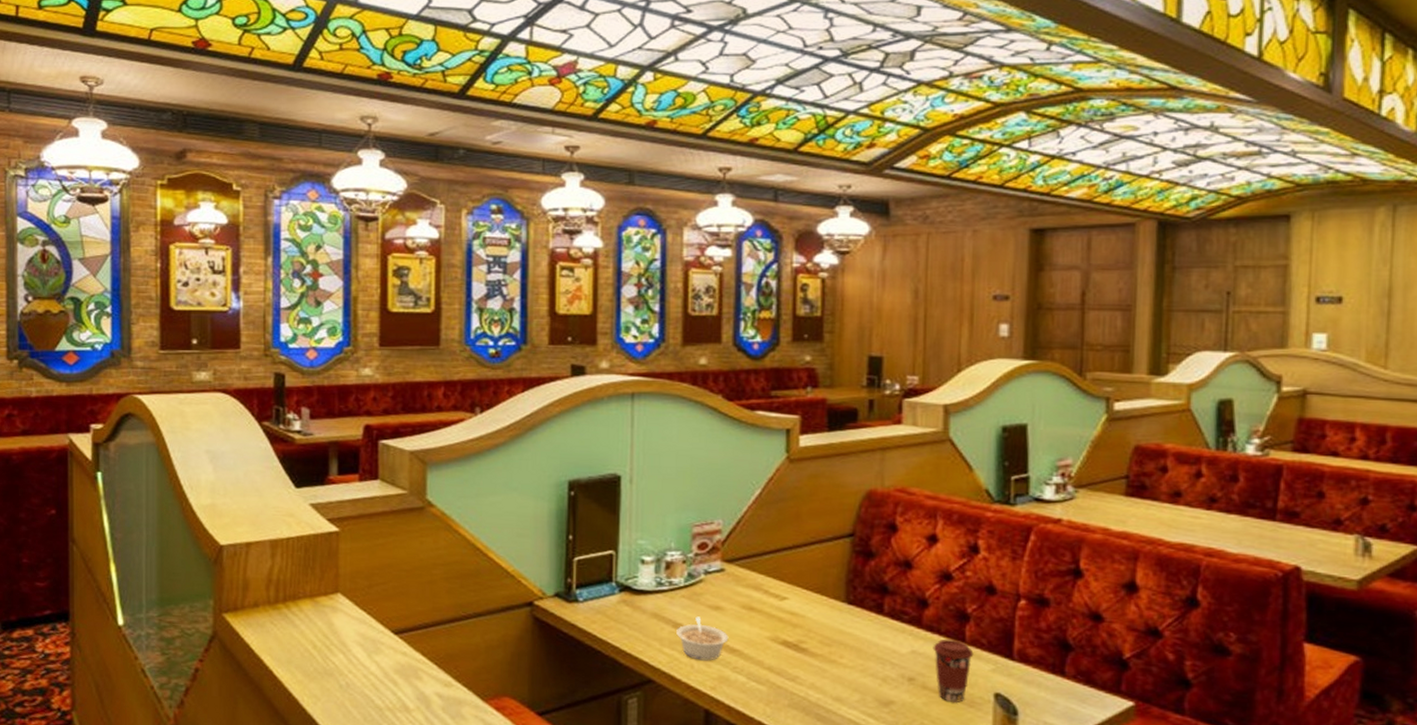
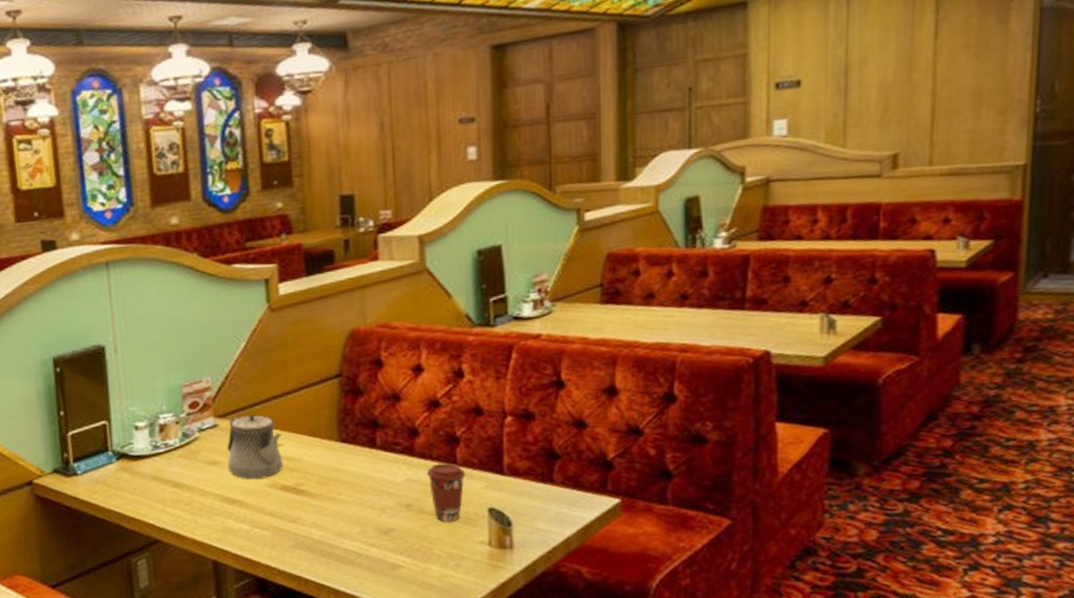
legume: present [676,616,729,661] -> none [177,473,229,515]
teapot: none [729,563,789,631] -> present [227,414,283,480]

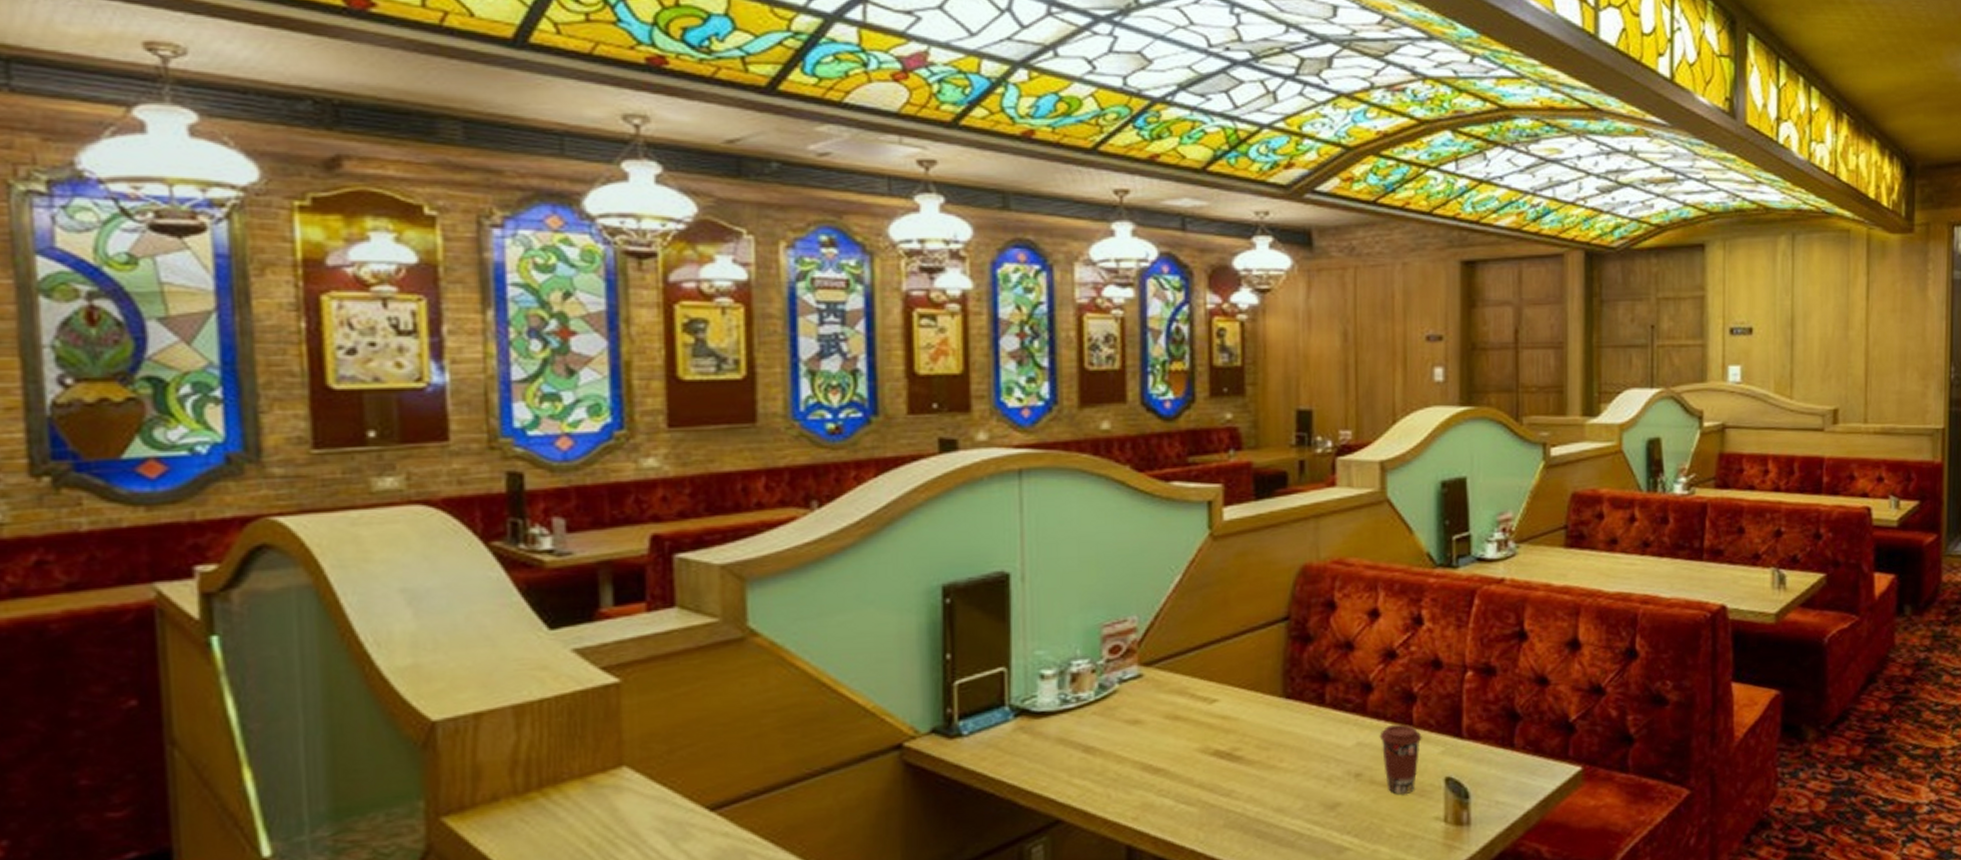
teapot: present [227,414,283,480] -> none [1151,663,1218,743]

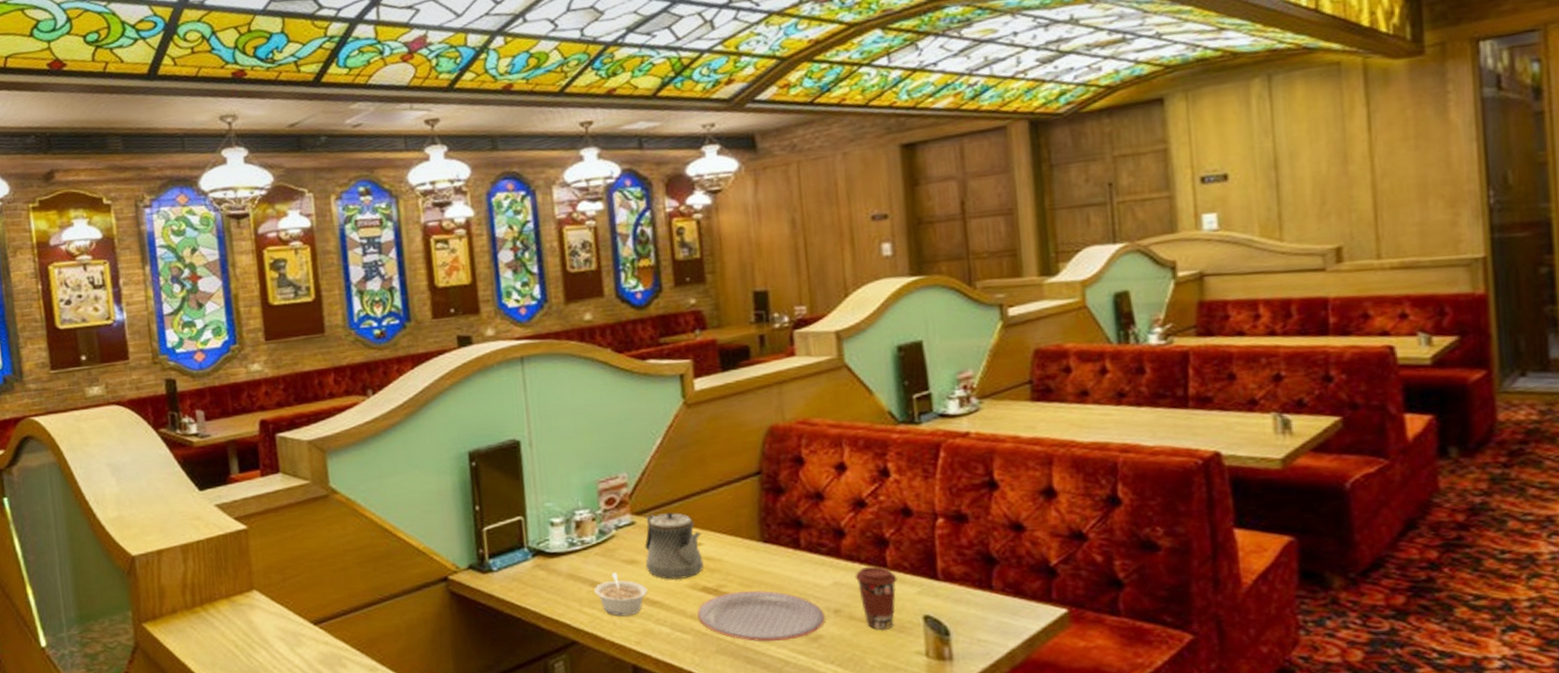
legume: none [1088,735,1151,788] -> present [594,572,648,616]
teapot: none [1151,663,1218,743] -> present [645,512,704,580]
plate: none [1206,753,1346,812] -> present [697,590,826,642]

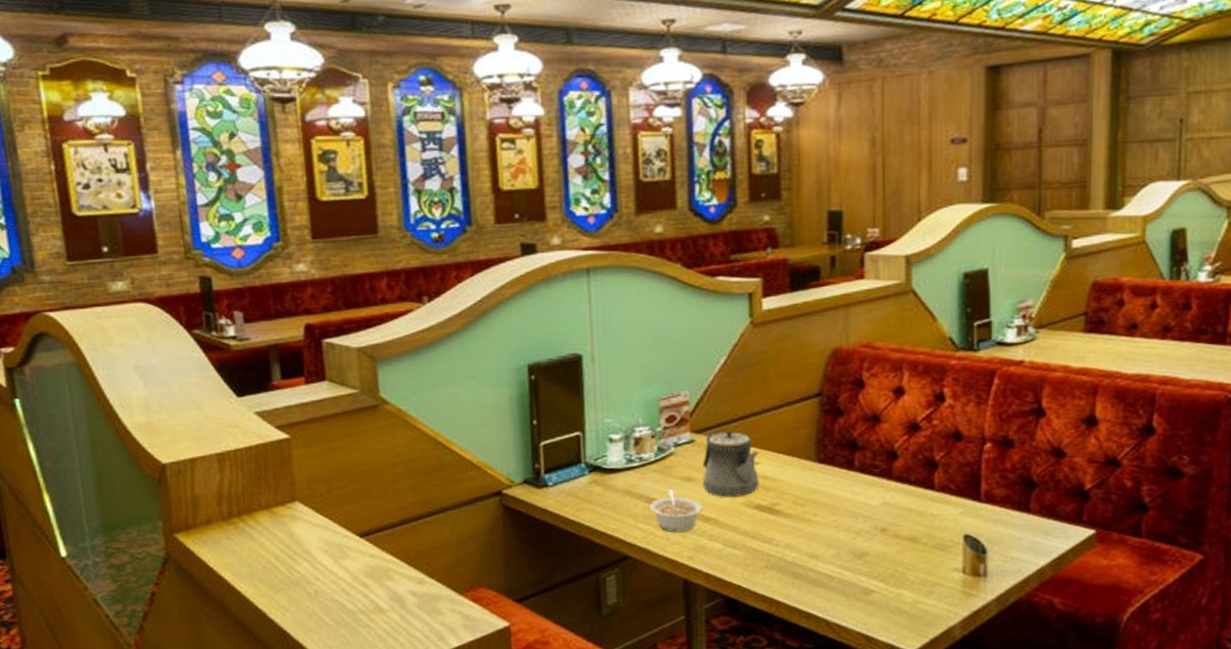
plate: present [697,590,826,642] -> none [750,509,873,558]
coffee cup: present [855,566,898,631] -> none [903,487,943,549]

